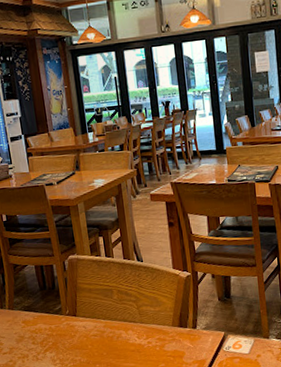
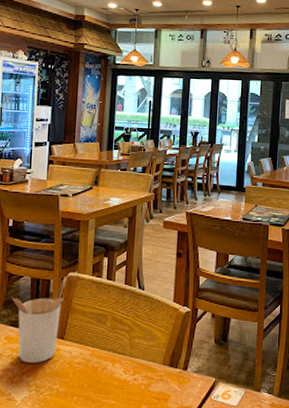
utensil holder: none [21,263,71,341] -> present [12,280,66,363]

